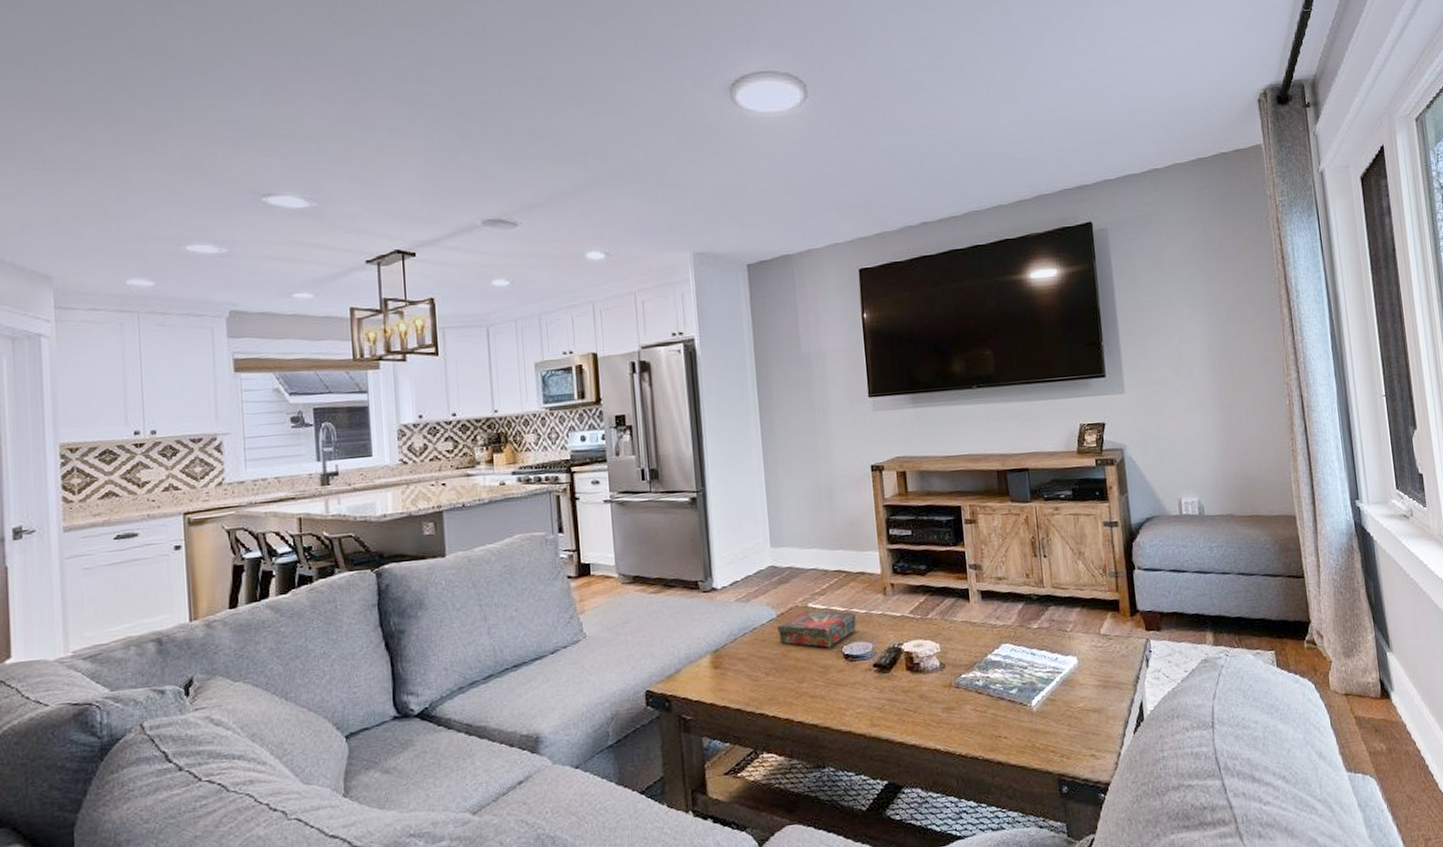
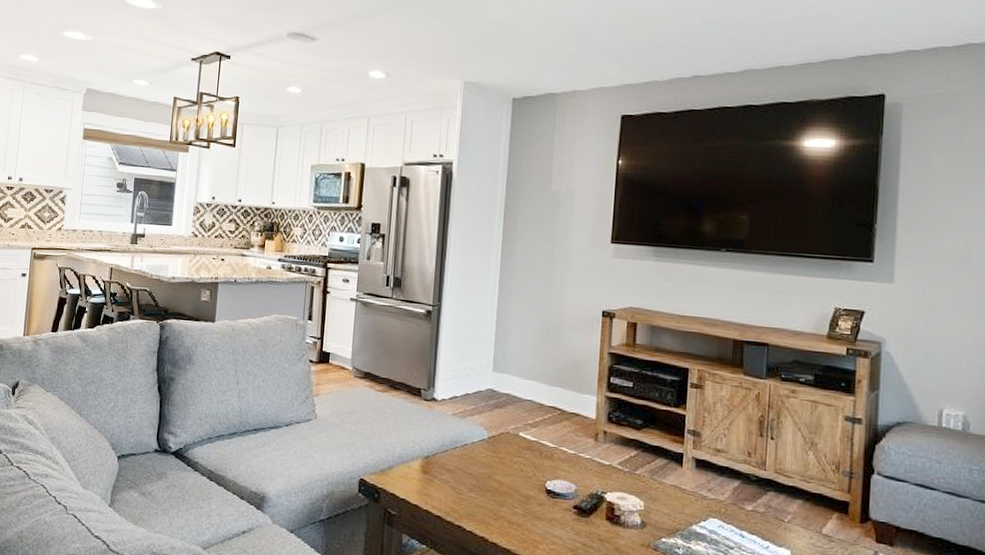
book: present [777,609,856,648] -> none [486,438,563,479]

